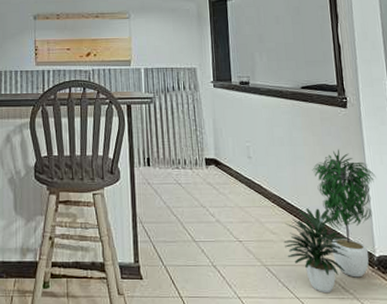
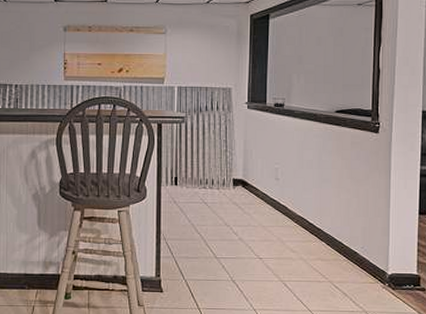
potted plant: present [283,149,376,294] -> none [302,173,398,307]

